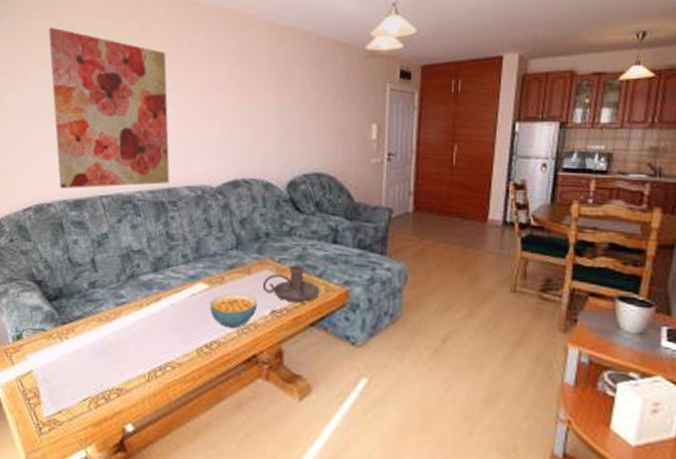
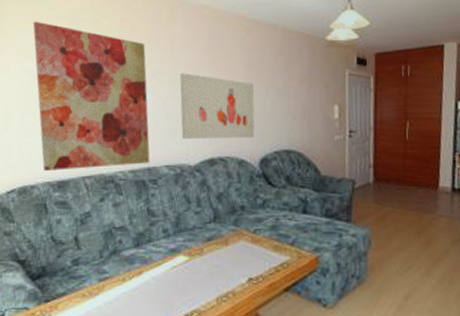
wall art: none [202,86,284,160] -> present [180,73,255,139]
cereal bowl: present [209,293,258,329] -> none [189,263,235,298]
candle holder: present [262,265,320,303] -> none [239,235,293,270]

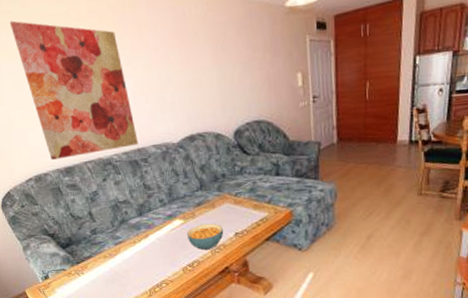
wall art: present [180,73,255,139] -> none [152,56,227,120]
cereal bowl: none [189,263,235,298] -> present [186,223,224,251]

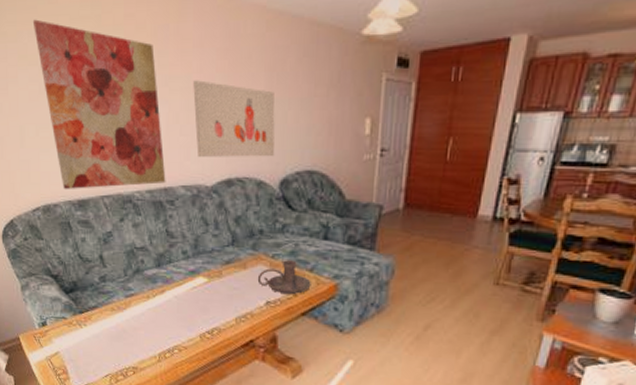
wall art: none [152,56,227,120] -> present [193,80,275,157]
cereal bowl: present [186,223,224,251] -> none [209,285,254,318]
candle holder: none [225,196,271,225] -> present [257,260,311,295]

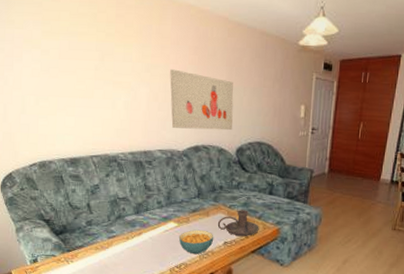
wall art: present [32,19,166,190] -> none [37,12,146,150]
cereal bowl: none [209,285,254,318] -> present [178,229,214,255]

